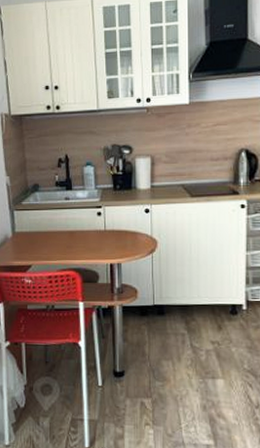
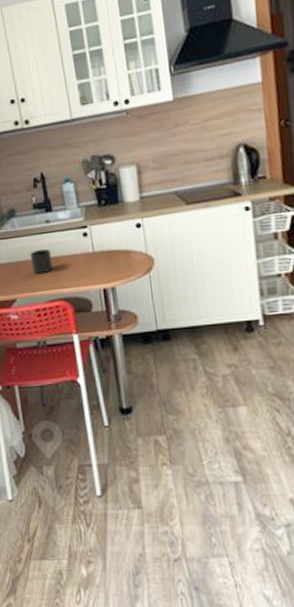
mug: none [48,222,68,244] -> present [29,248,53,274]

